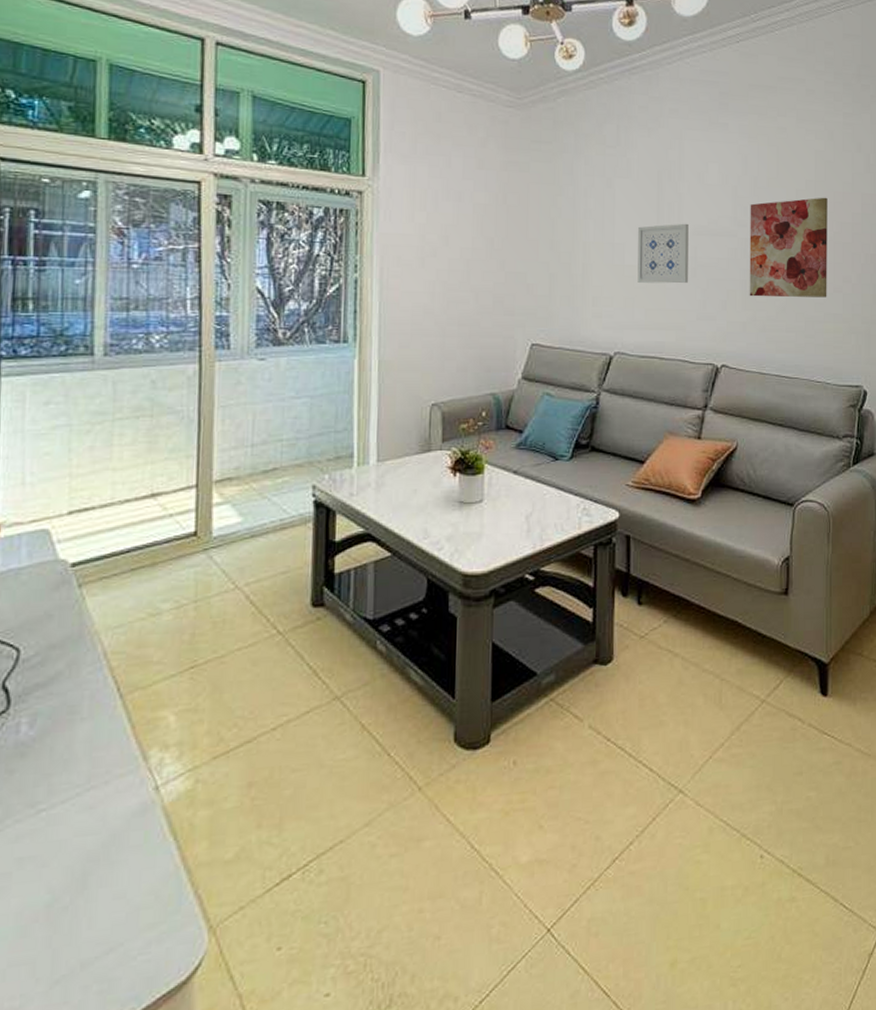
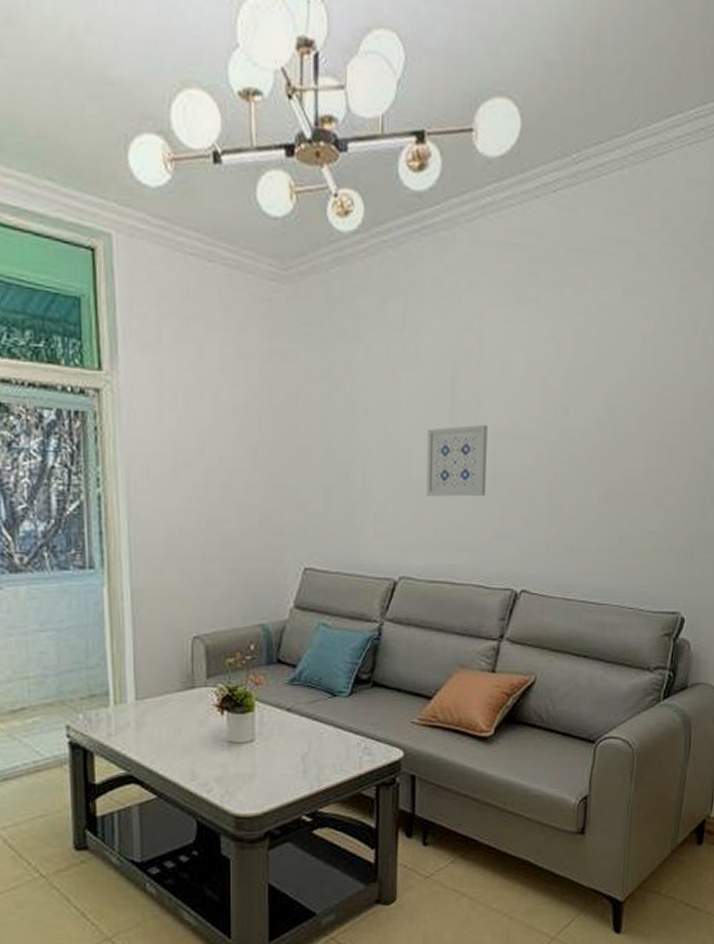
wall art: present [749,197,828,298] -> none [556,390,654,512]

